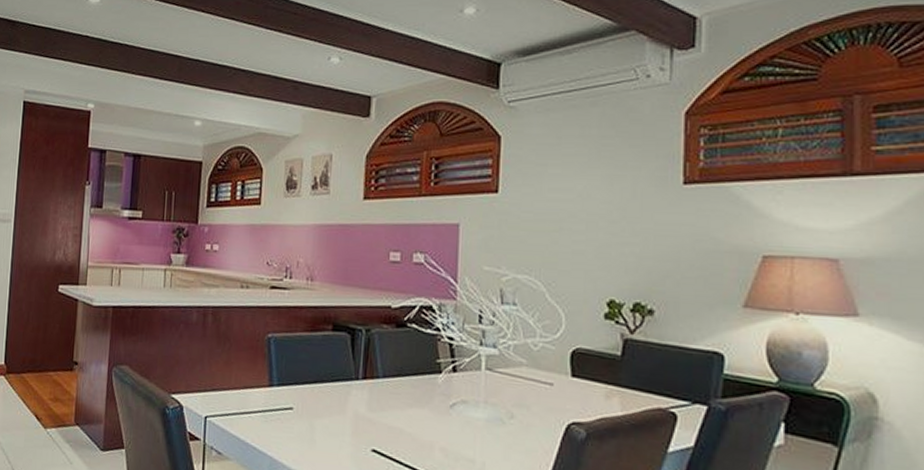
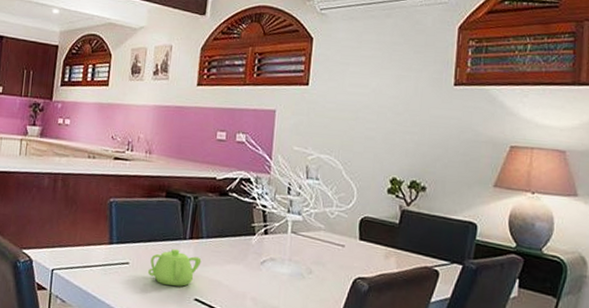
teapot: none [315,391,378,435] -> present [147,249,202,287]

